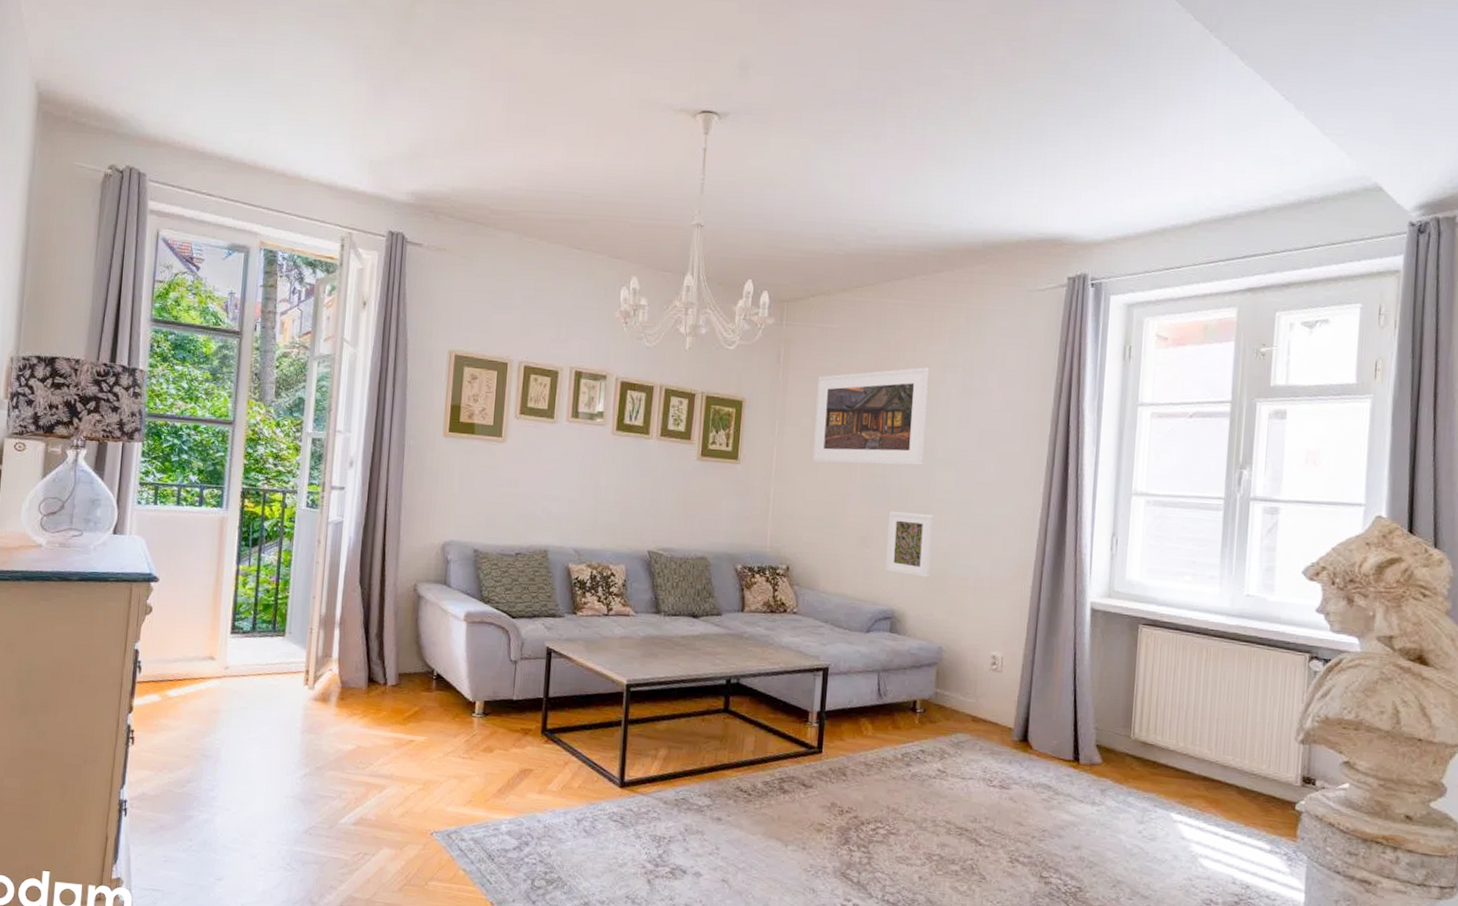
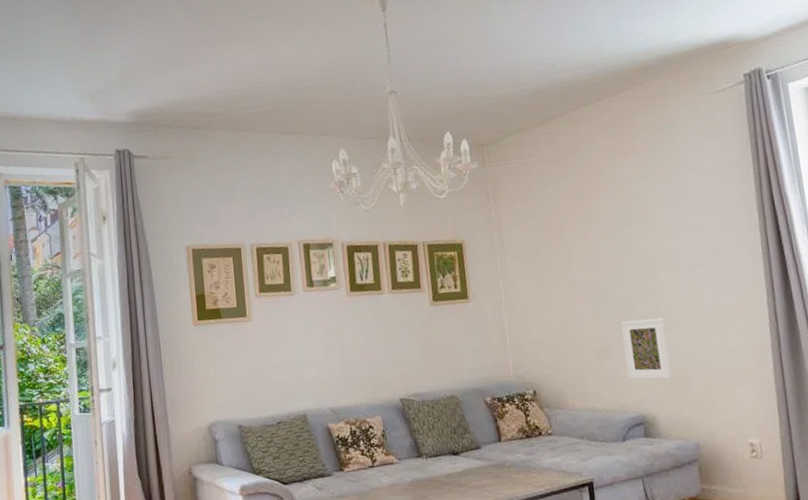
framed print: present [812,367,929,466] -> none [528,181,643,288]

